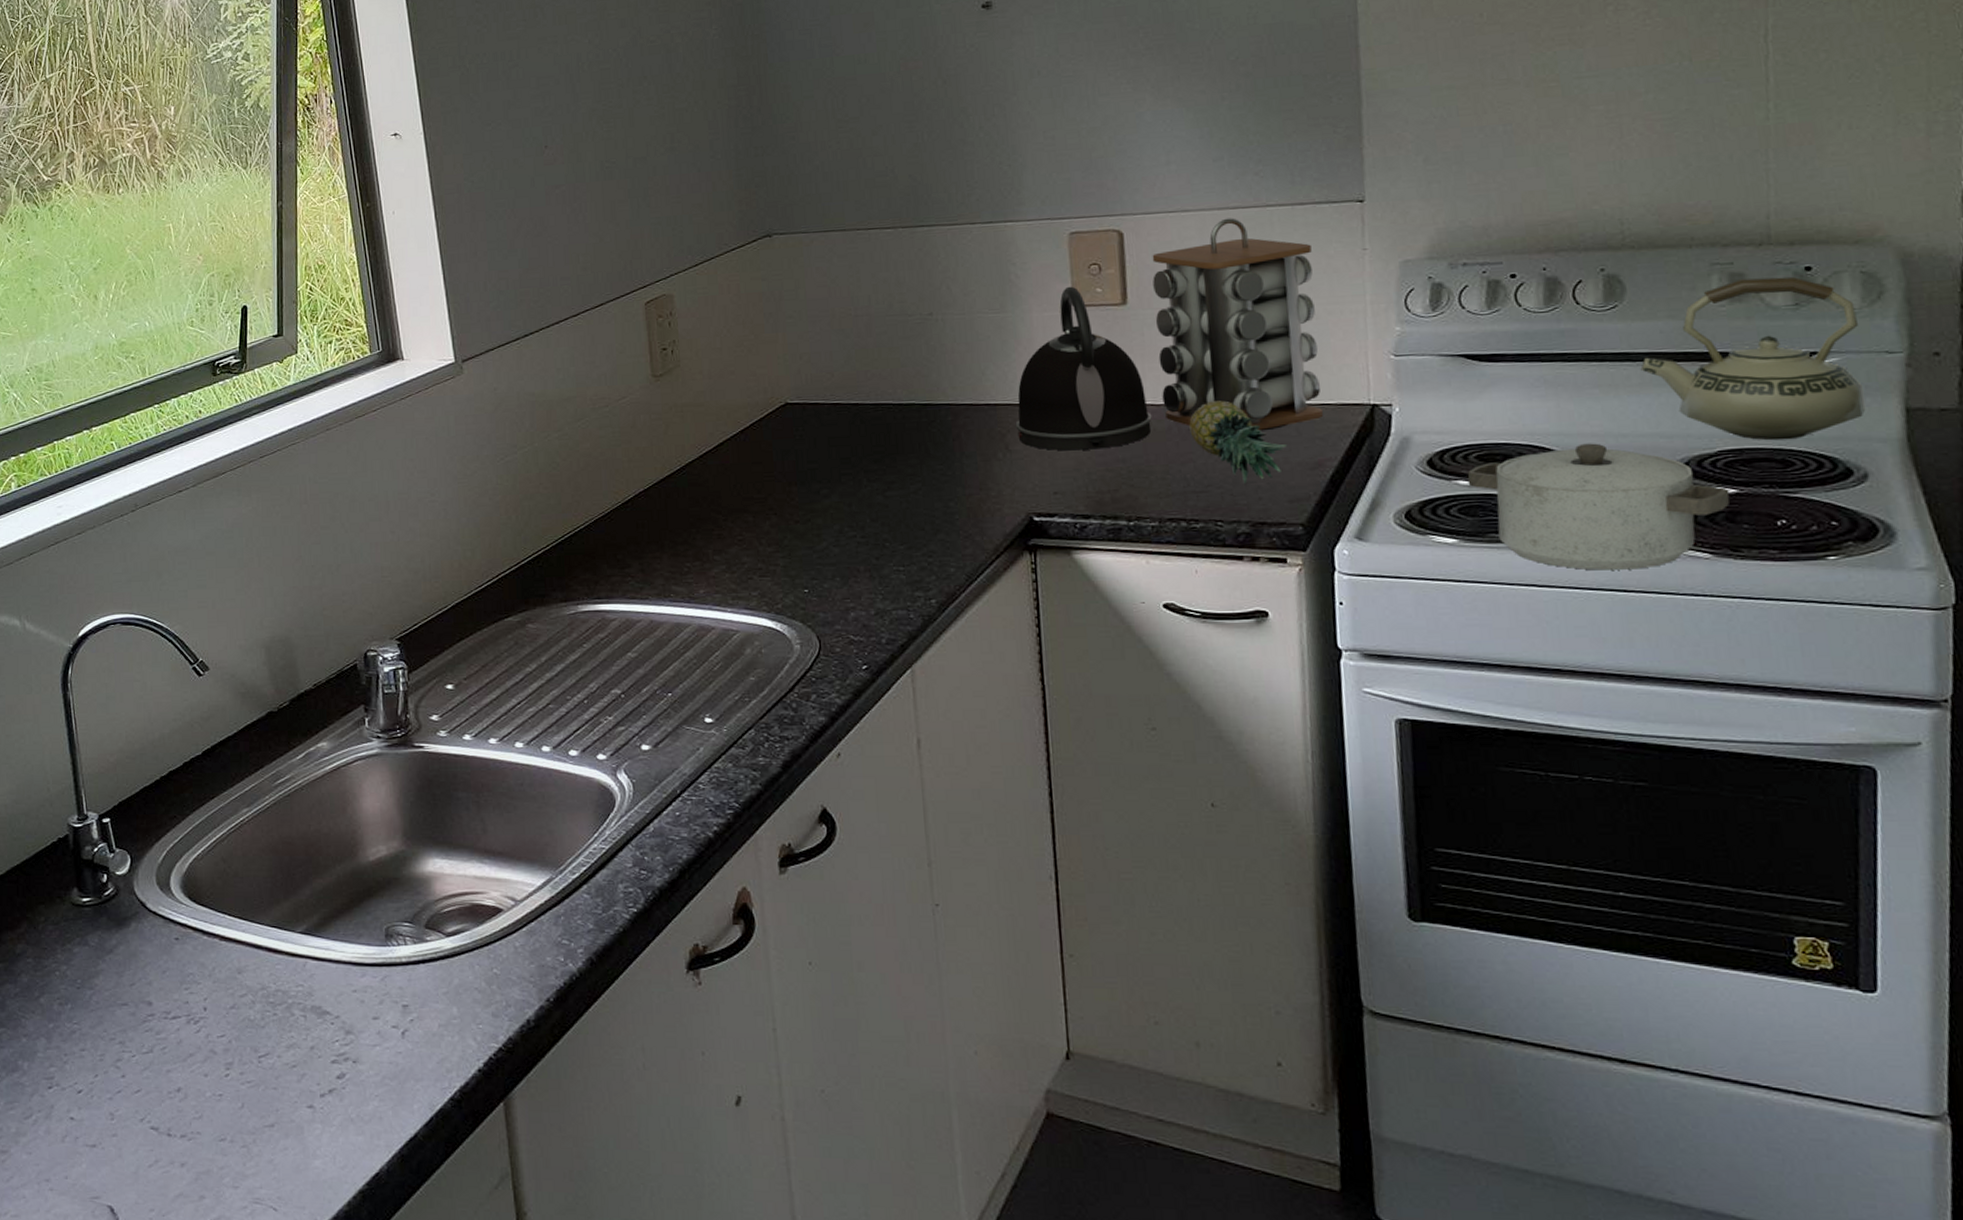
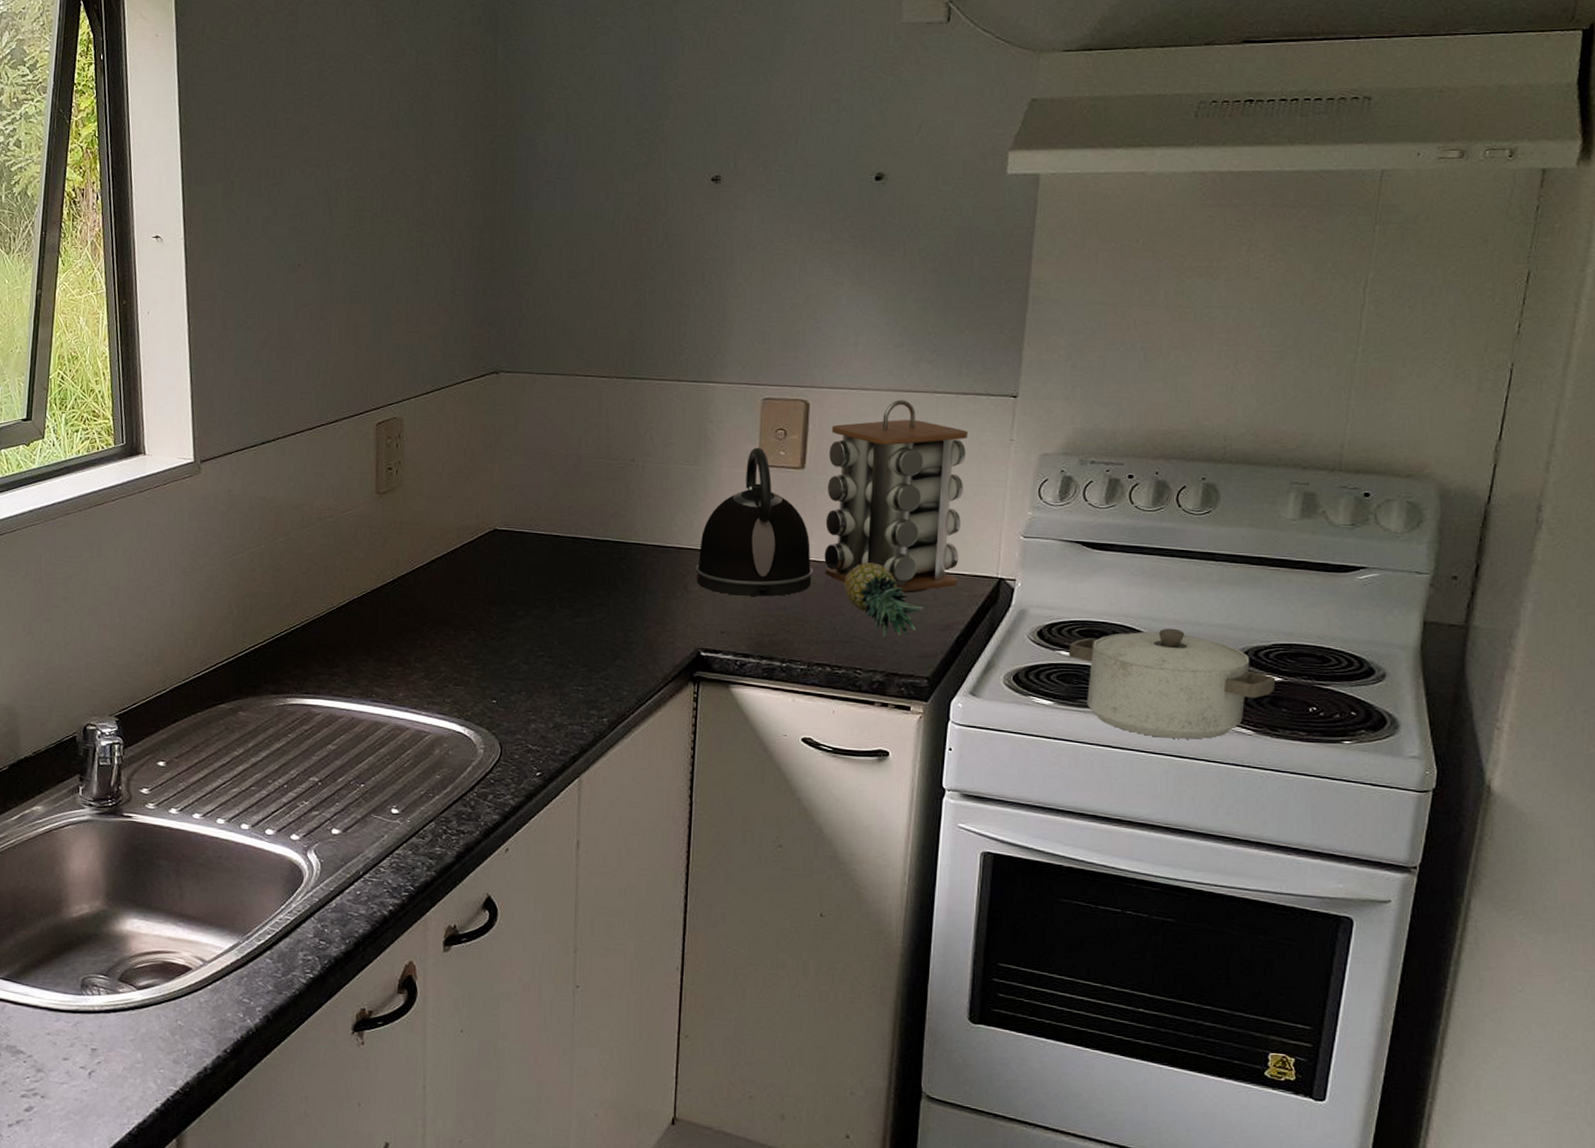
teakettle: present [1640,276,1866,441] -> none [1221,497,1399,640]

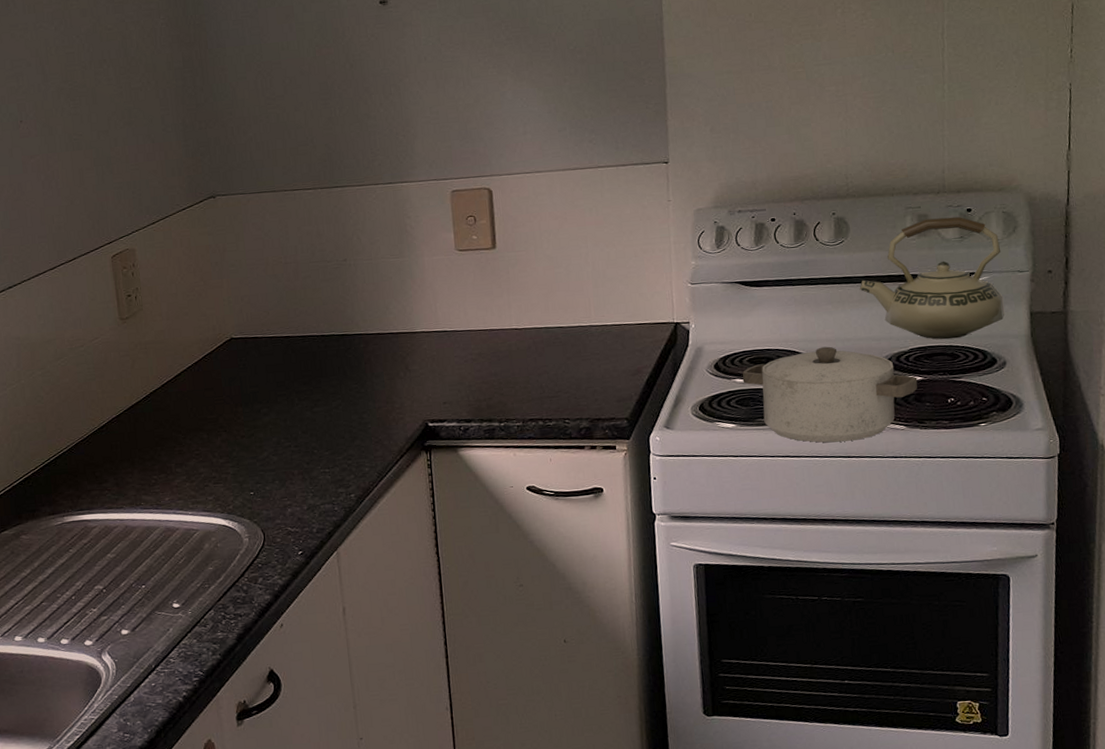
kettle: present [695,447,813,597] -> none [413,234,516,369]
spice rack: present [824,400,968,593] -> none [514,177,641,347]
fruit: present [844,562,925,638] -> none [543,323,616,389]
teakettle: none [1221,497,1399,640] -> present [859,216,1005,340]

